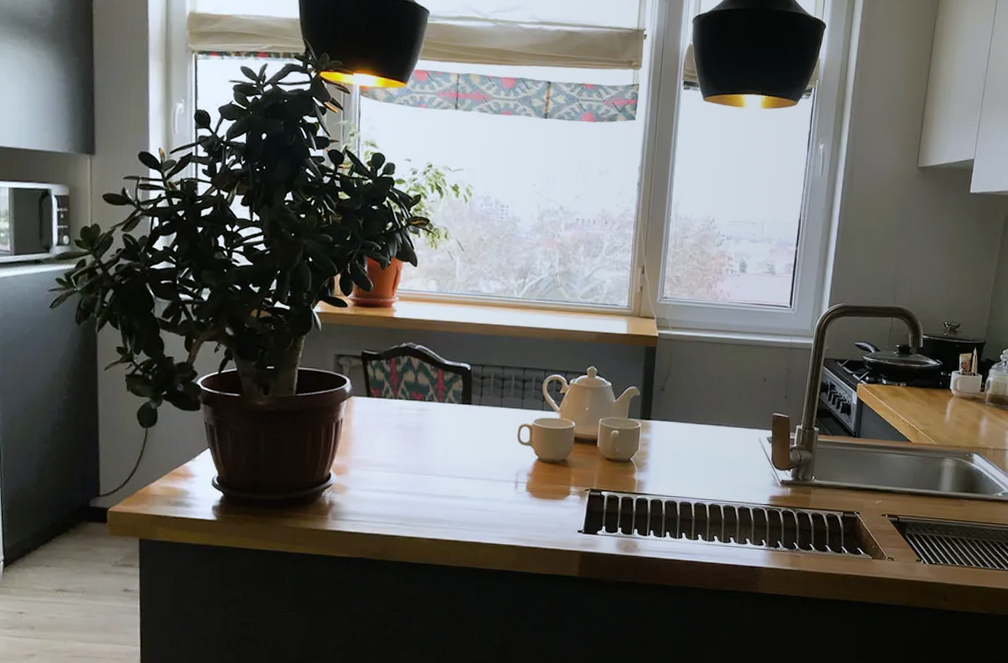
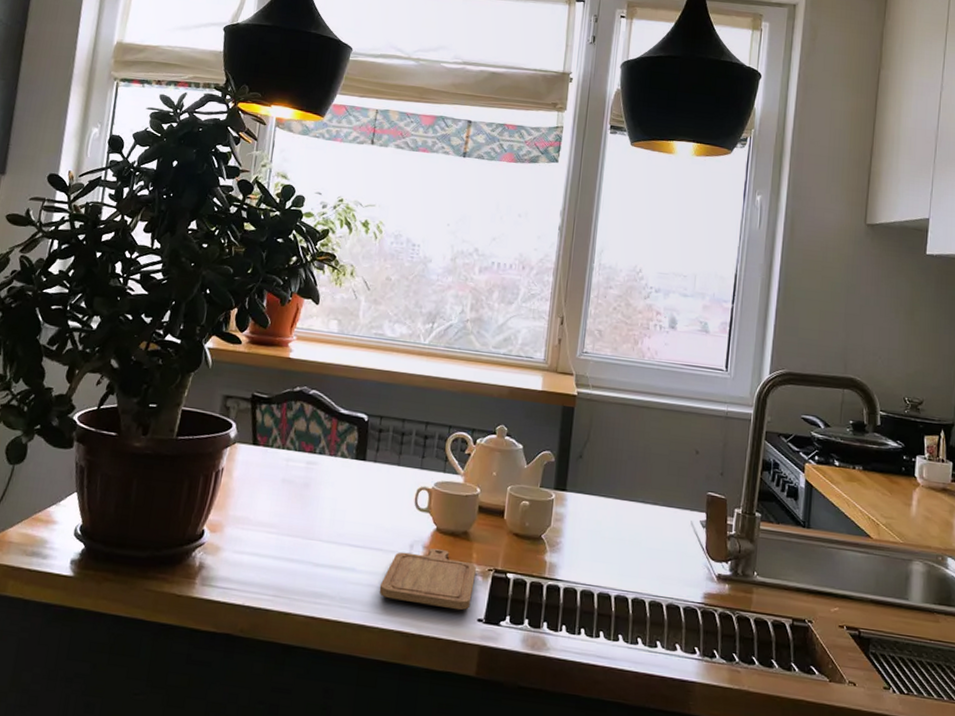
chopping board: none [491,475,575,525] -> present [379,548,476,610]

